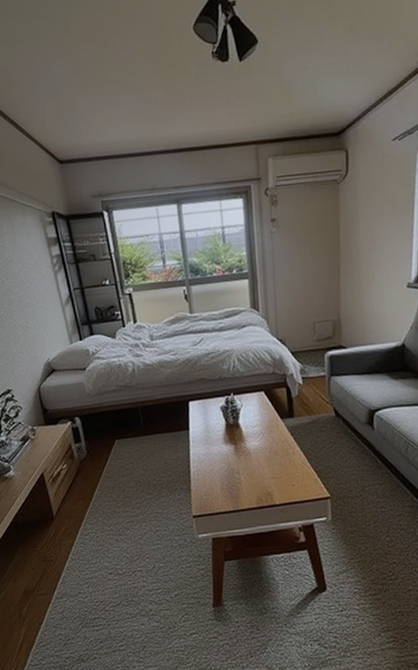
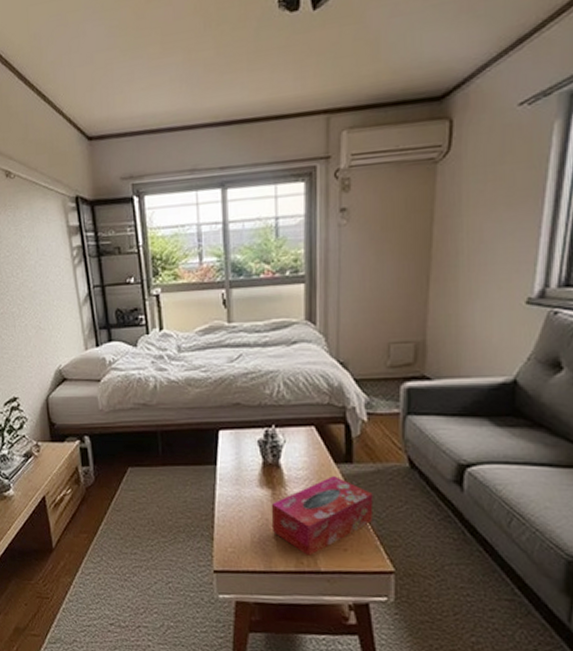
tissue box: none [234,429,312,494] -> present [271,476,374,556]

